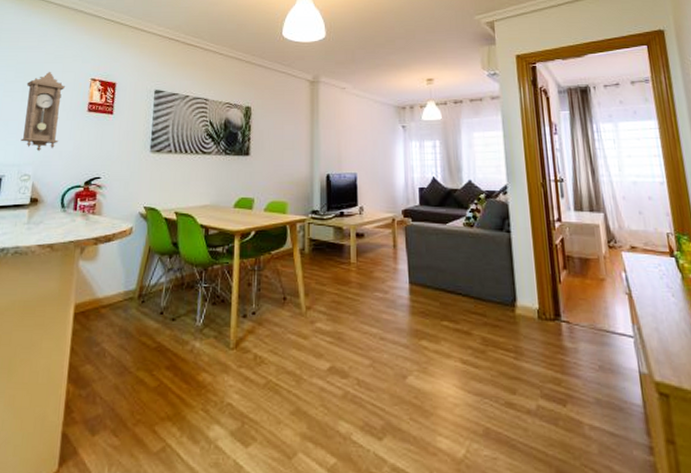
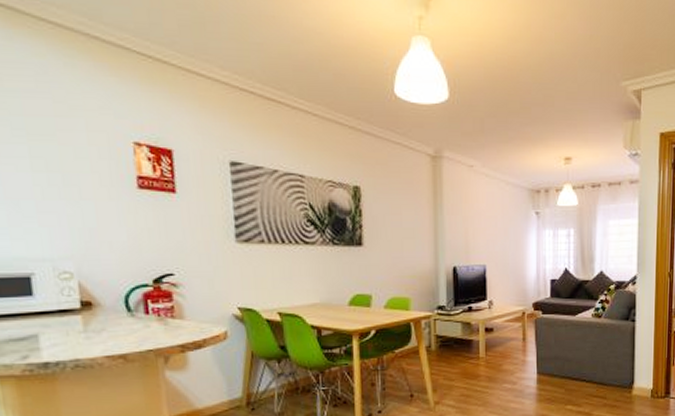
pendulum clock: present [20,72,66,152] -> none [33,130,104,242]

